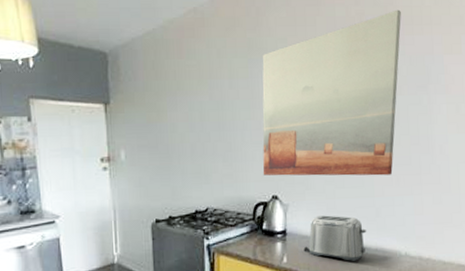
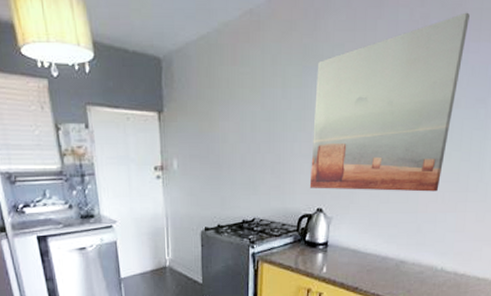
toaster: present [303,215,367,261] -> none [343,229,406,274]

